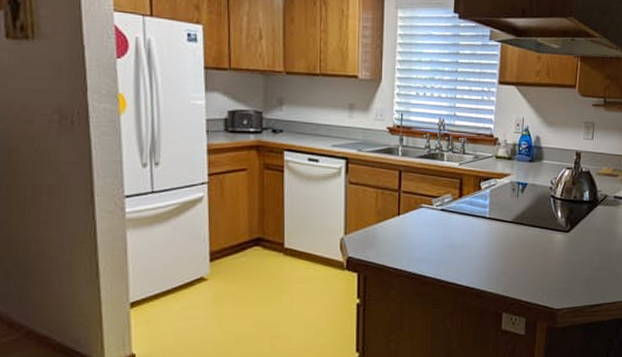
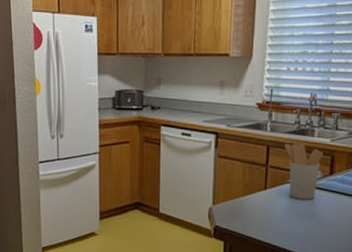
utensil holder: none [416,167,453,223] -> present [284,143,324,200]

